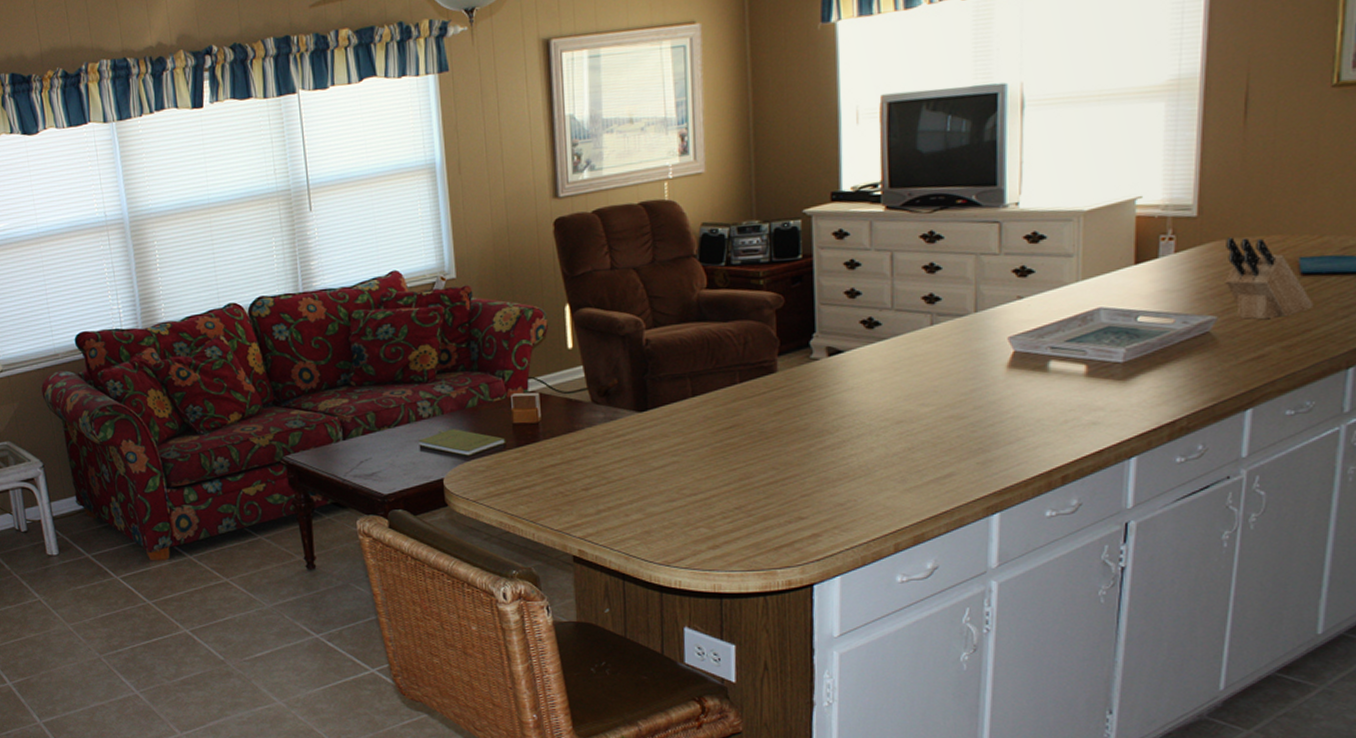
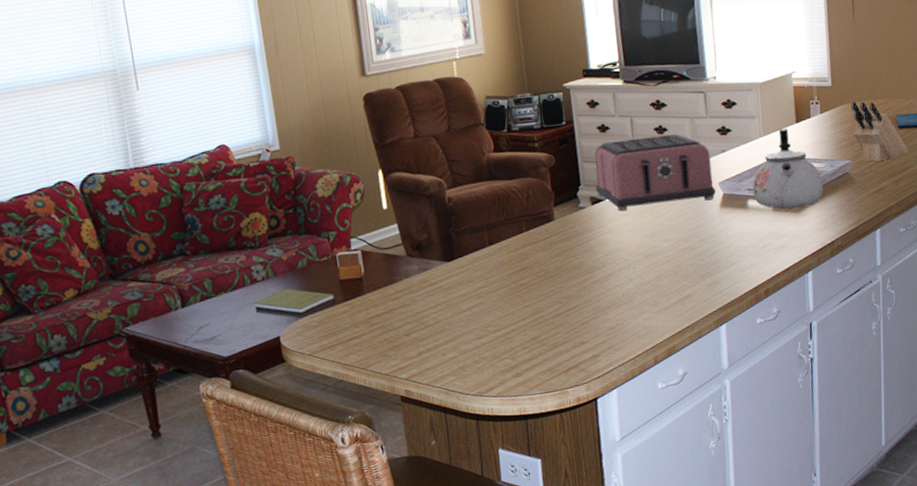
toaster: none [835,274,1003,367] -> present [594,134,716,212]
kettle: none [1058,271,1167,376] -> present [752,128,823,210]

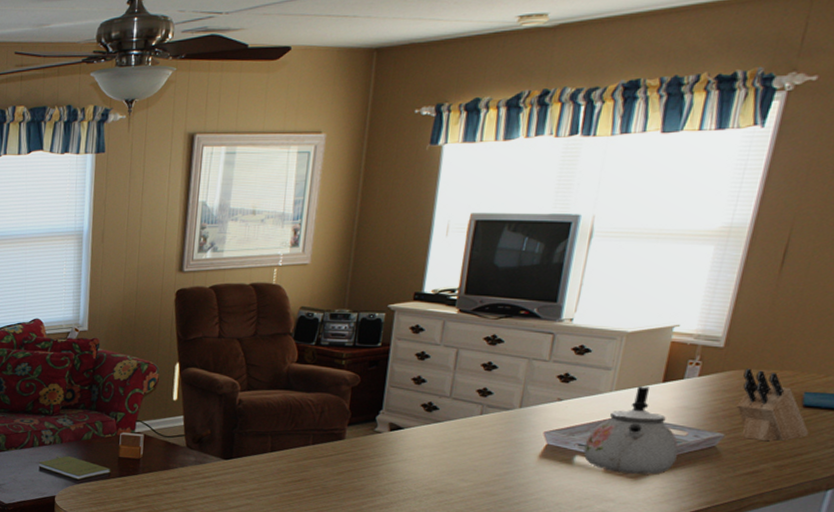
toaster: present [594,134,716,212] -> none [397,371,542,449]

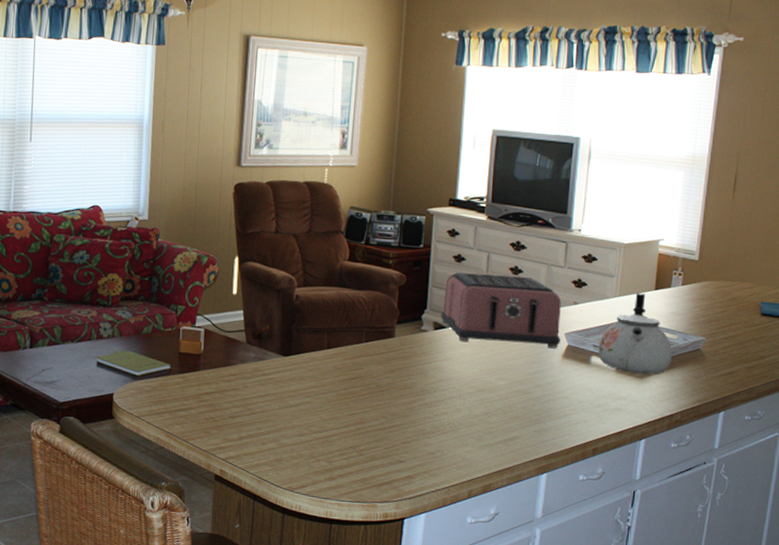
toaster: none [397,371,542,449] -> present [440,272,561,349]
knife block: present [736,368,809,442] -> none [713,279,768,345]

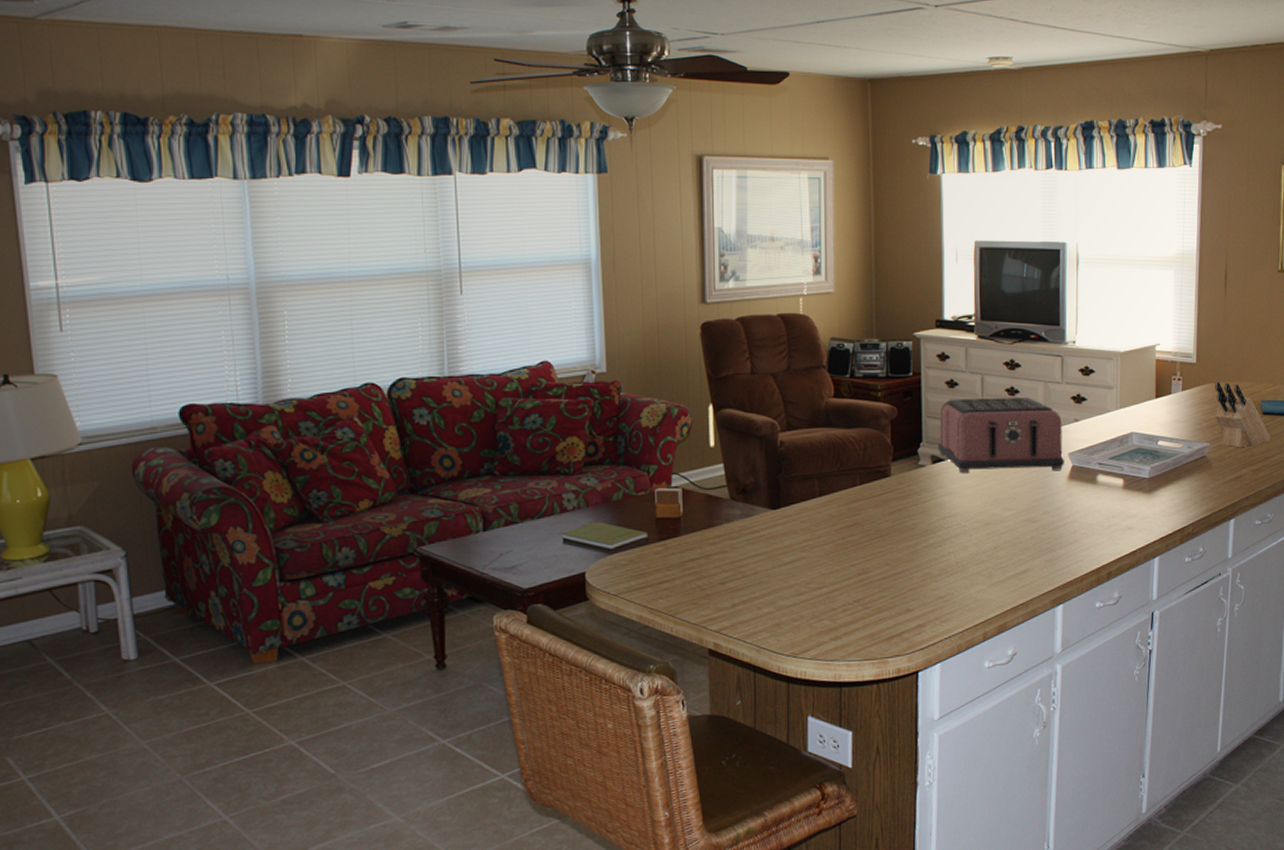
kettle: present [598,293,672,375] -> none [1104,403,1178,488]
knife block: none [713,279,768,345] -> present [1215,381,1271,448]

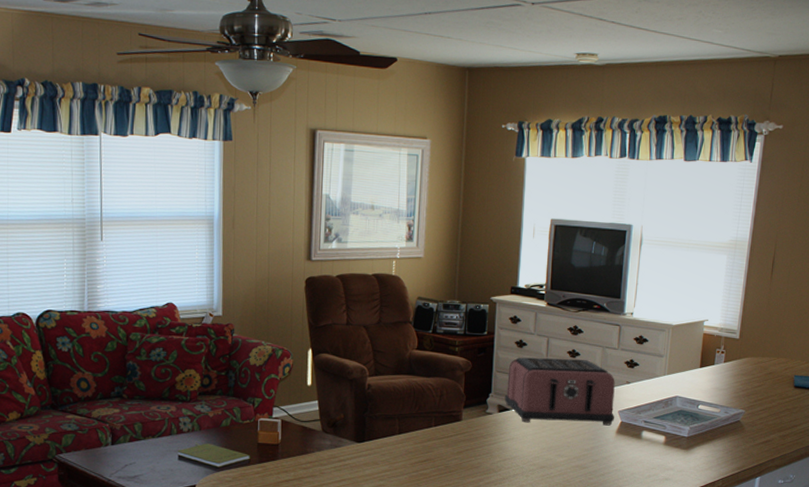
knife block: present [1215,381,1271,448] -> none [751,356,800,416]

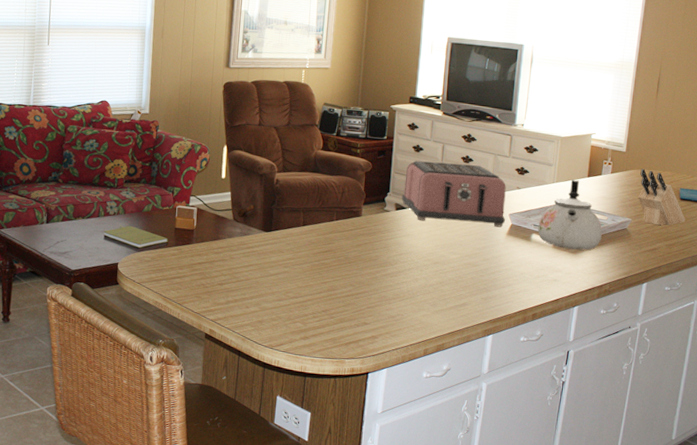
kettle: none [648,371,715,446] -> present [538,180,602,250]
knife block: none [751,356,800,416] -> present [638,168,686,226]

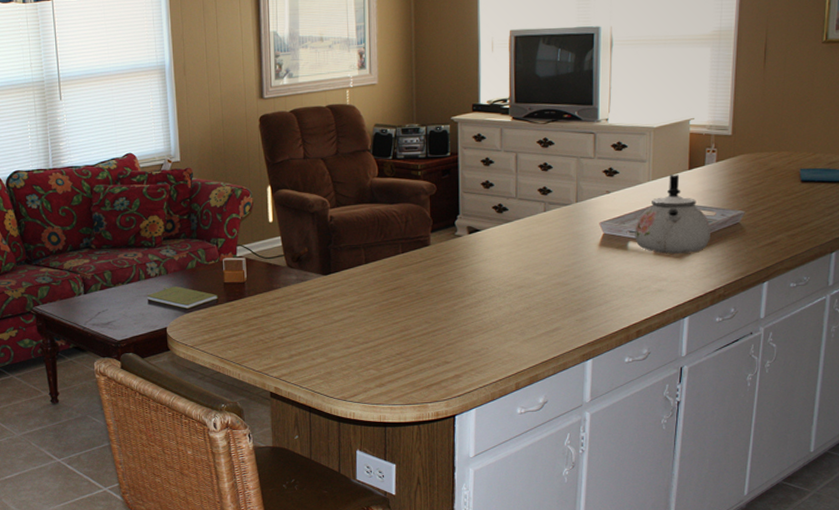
toaster: present [401,161,506,228] -> none [474,172,595,243]
knife block: present [638,168,686,226] -> none [750,152,809,215]

